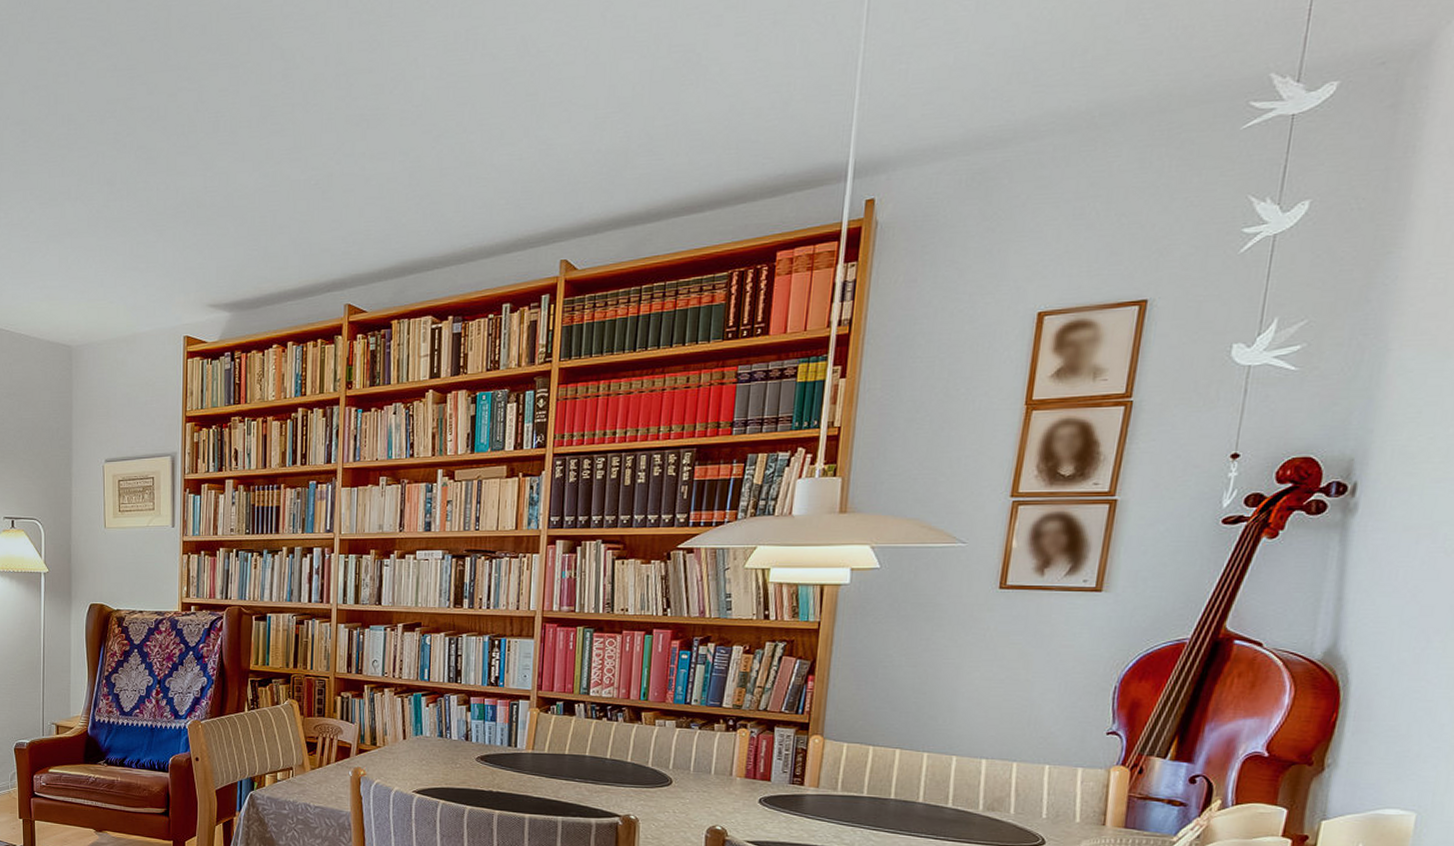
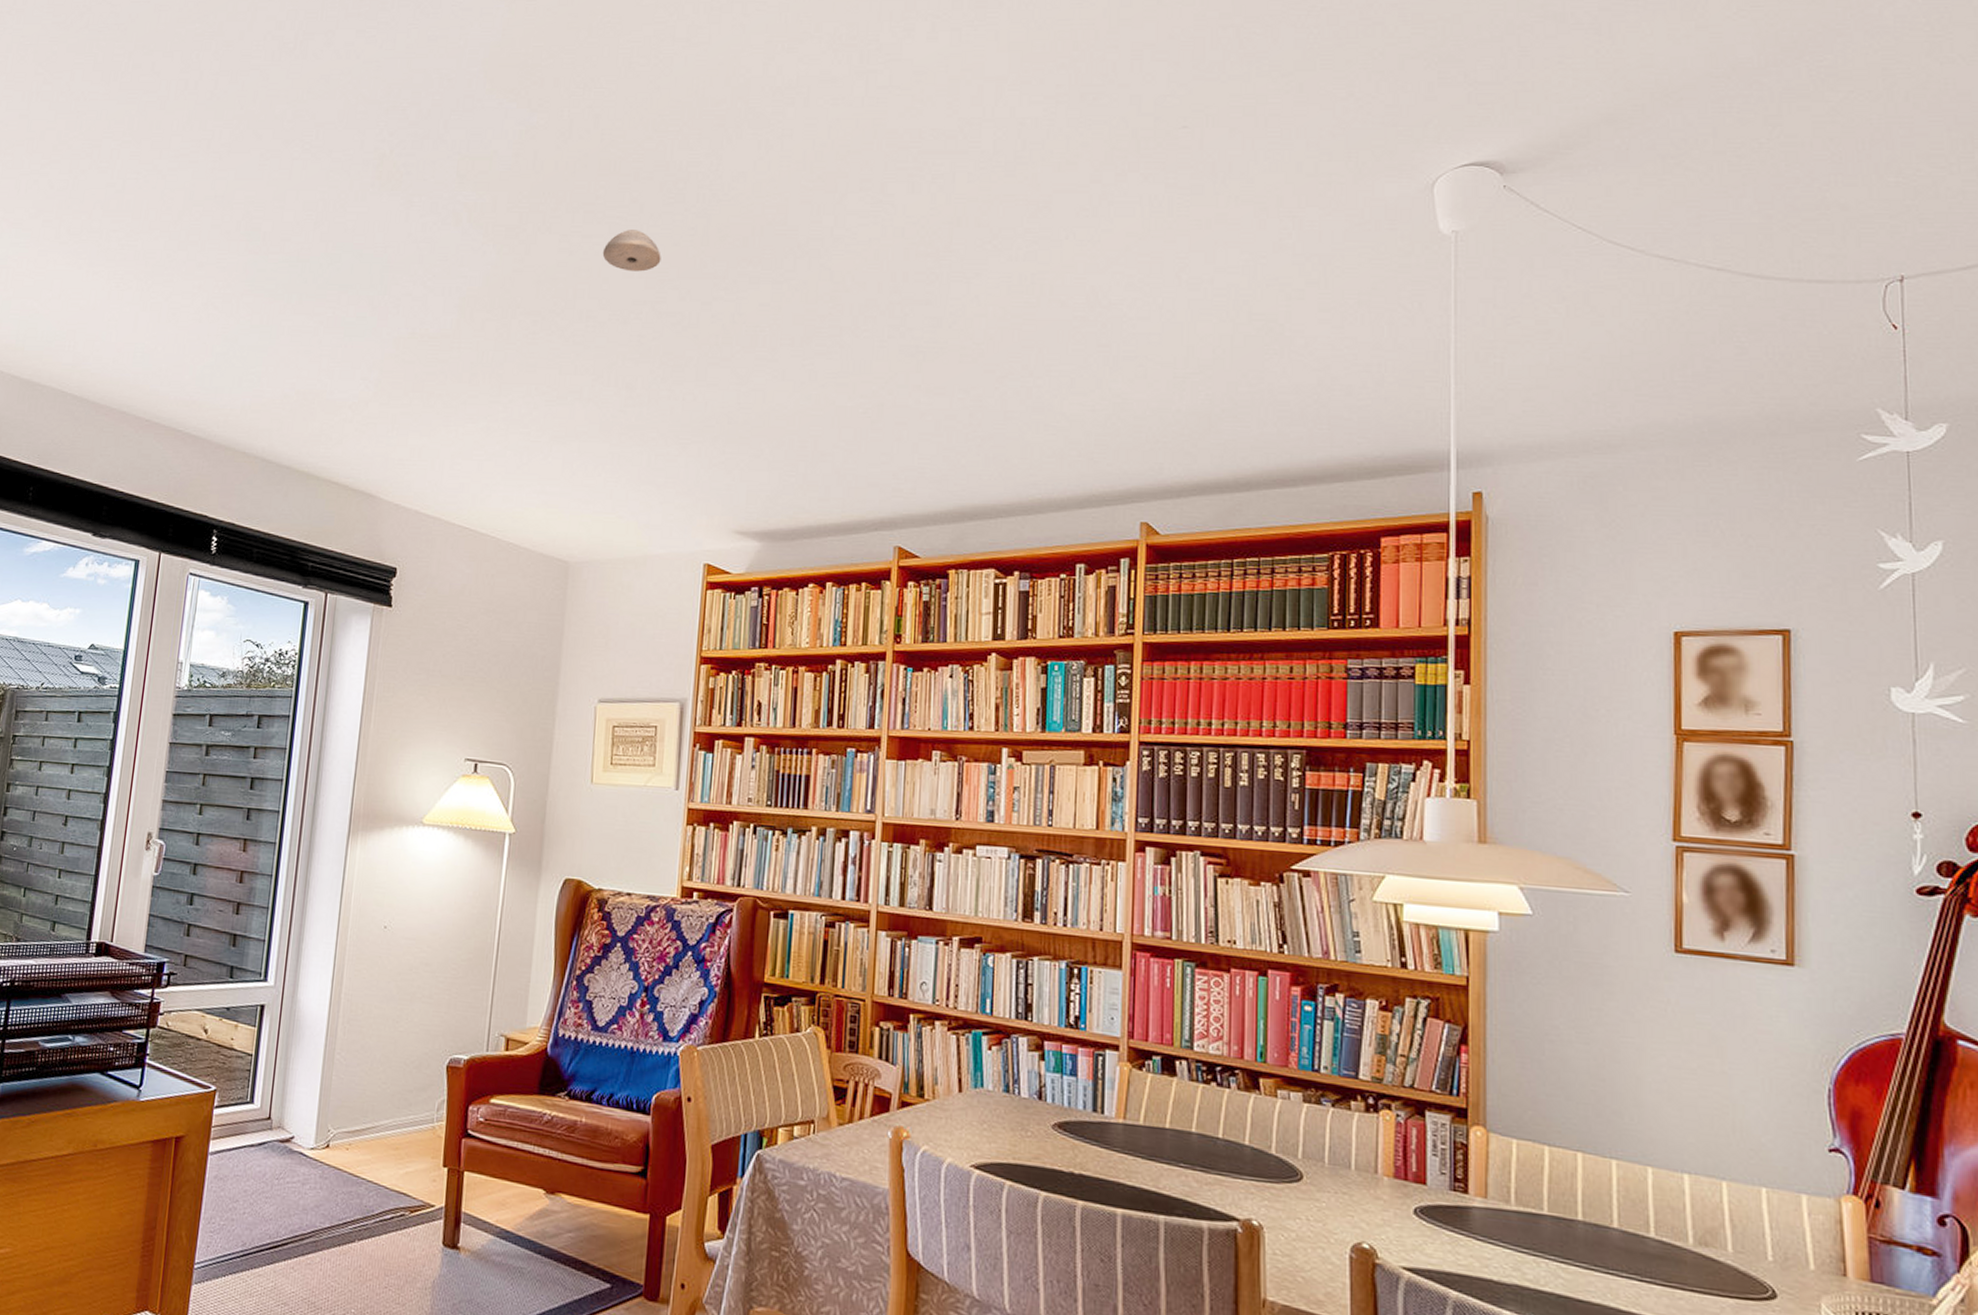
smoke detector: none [77,29,129,72] -> present [602,230,661,272]

